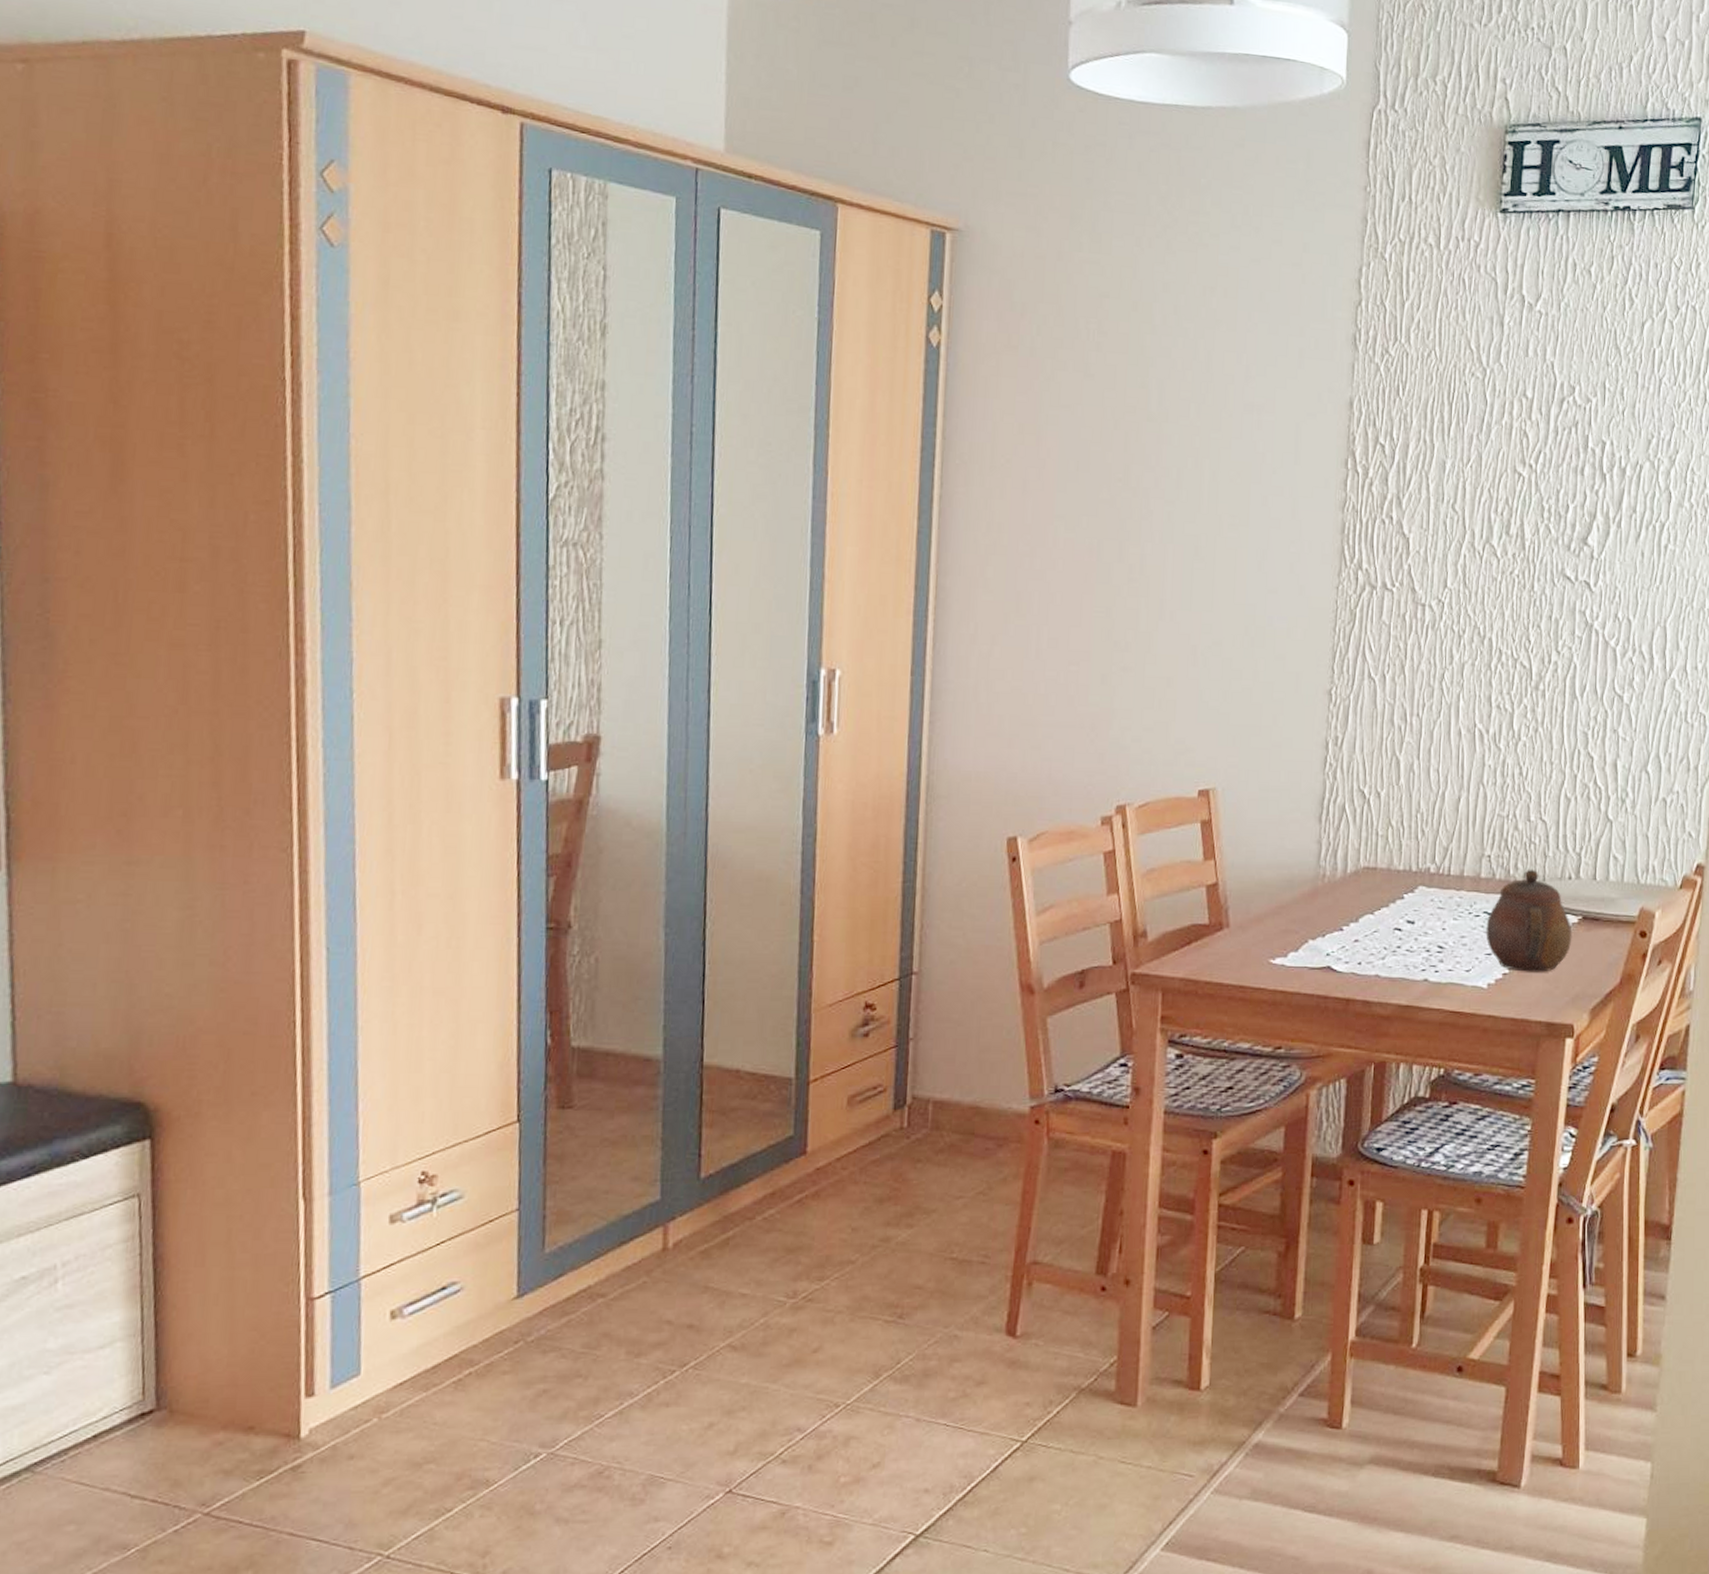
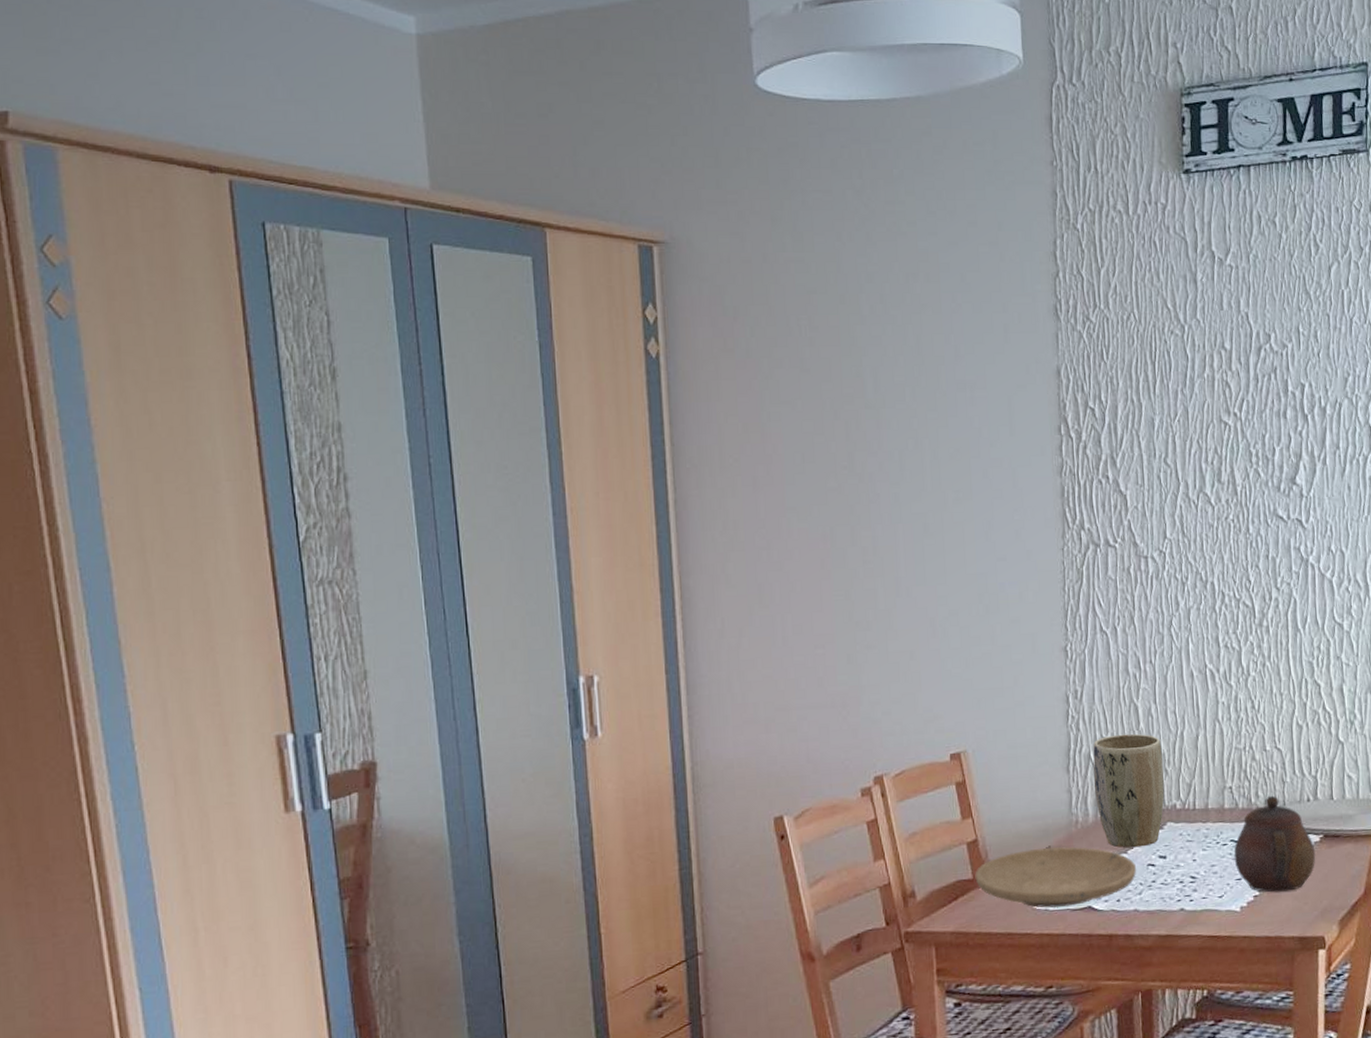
plate: none [1211,900,1382,965] -> present [975,847,1137,908]
plant pot: none [1346,787,1421,909] -> present [1093,733,1165,848]

